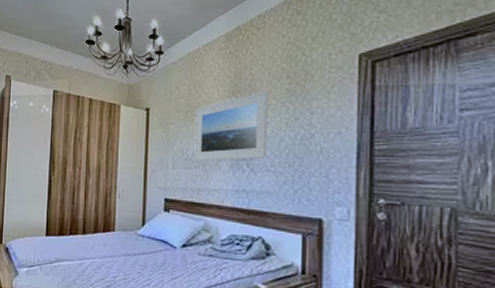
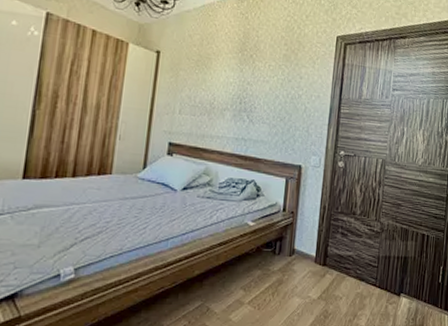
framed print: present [194,90,269,162] -> none [201,52,270,112]

